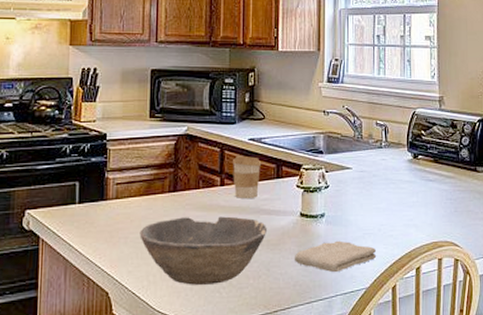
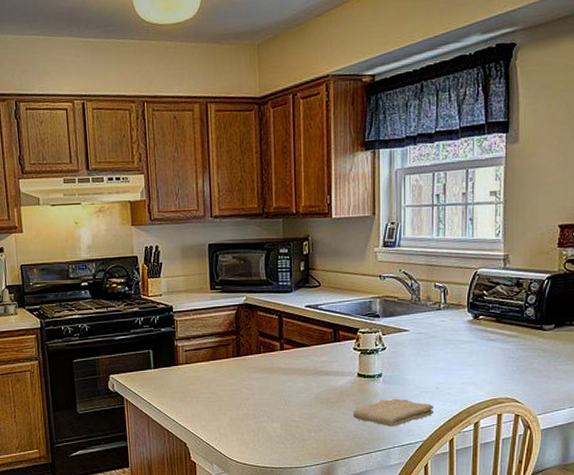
bowl: present [139,216,268,285] -> none [209,377,327,437]
coffee cup: present [232,155,262,198] -> none [290,321,319,361]

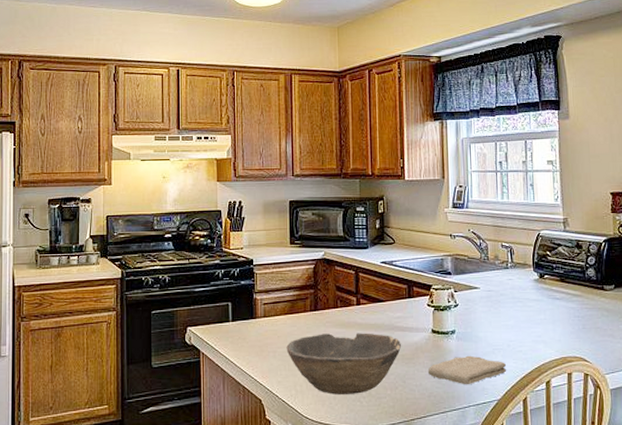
bowl: none [209,377,327,437] -> present [286,333,402,395]

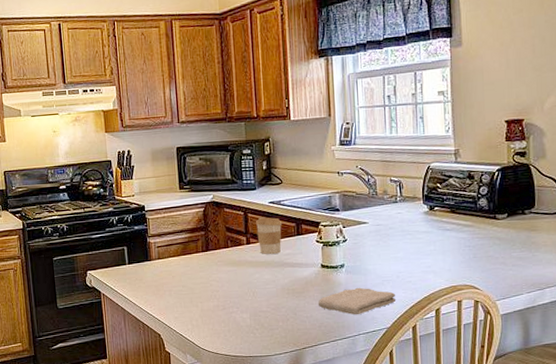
bowl: present [286,333,402,395] -> none [181,270,292,328]
coffee cup: none [366,277,394,316] -> present [255,217,283,254]

